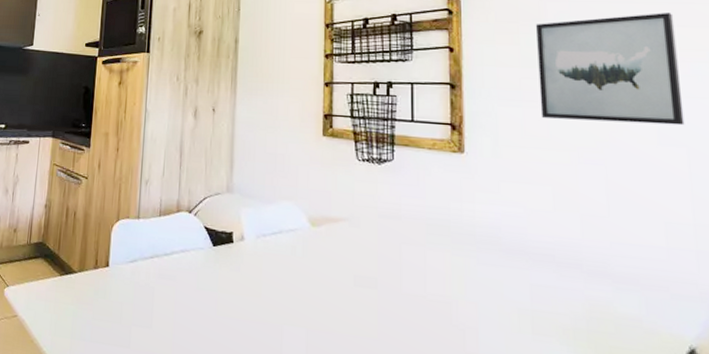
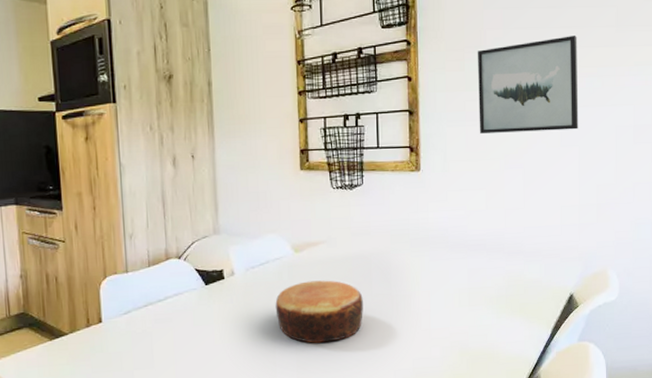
bowl: none [286,262,390,343] -> present [275,280,363,343]

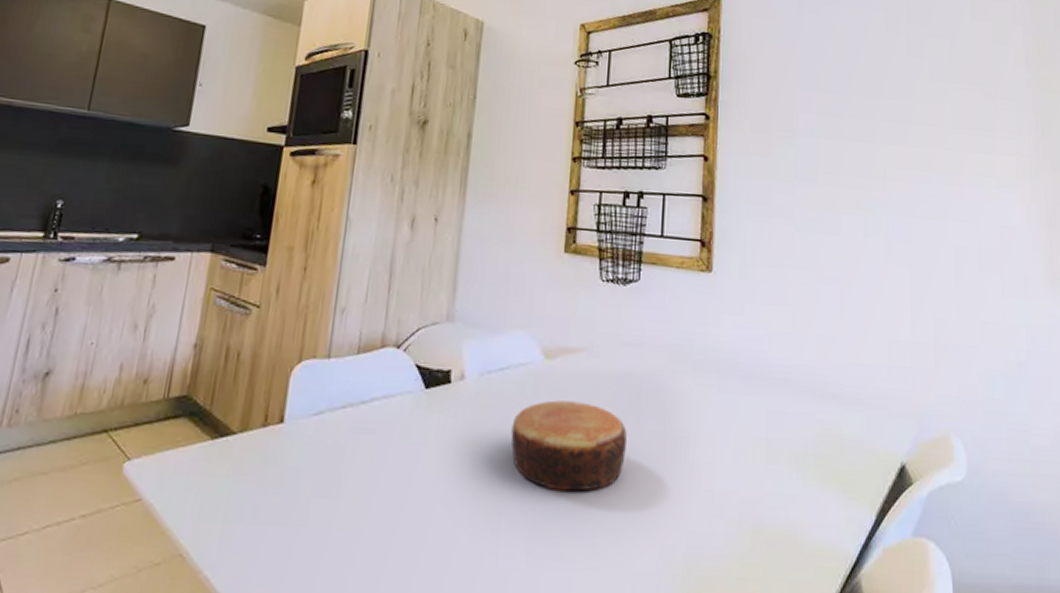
wall art: present [477,36,579,134] -> none [787,131,910,245]

